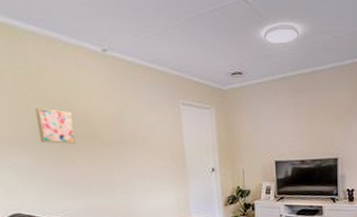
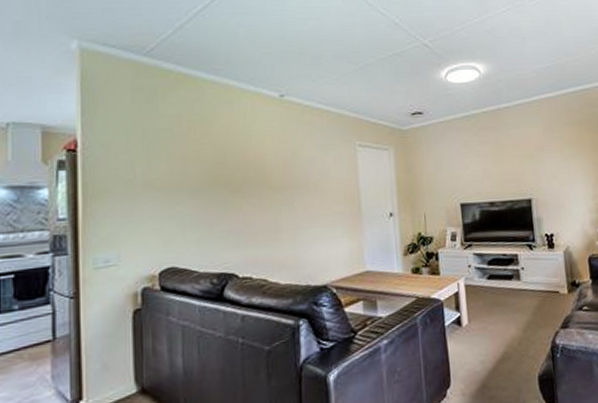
wall art: present [35,107,77,144] -> none [206,153,245,190]

